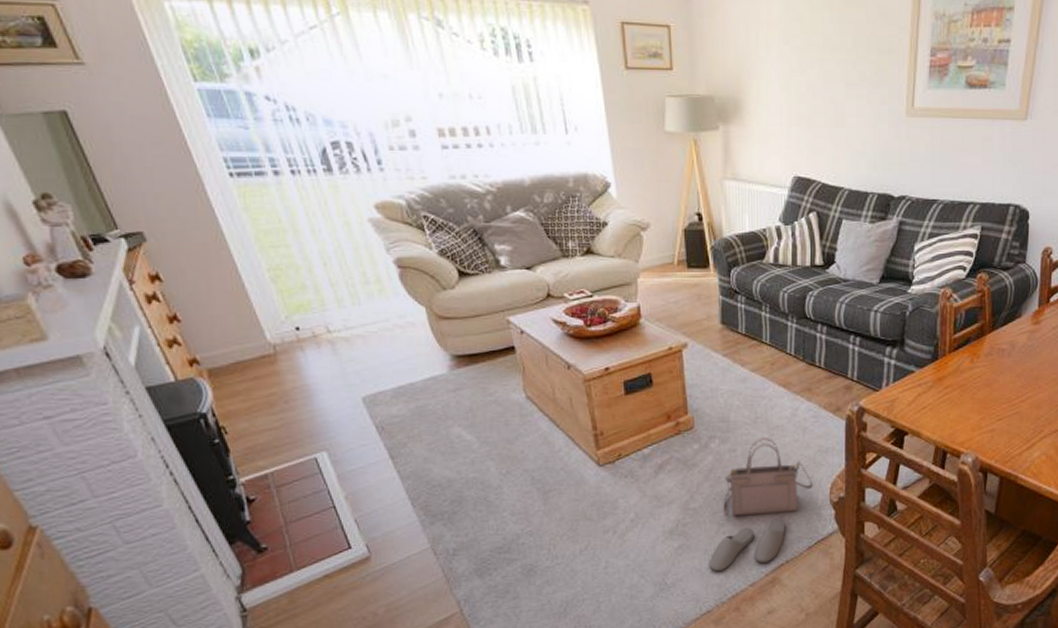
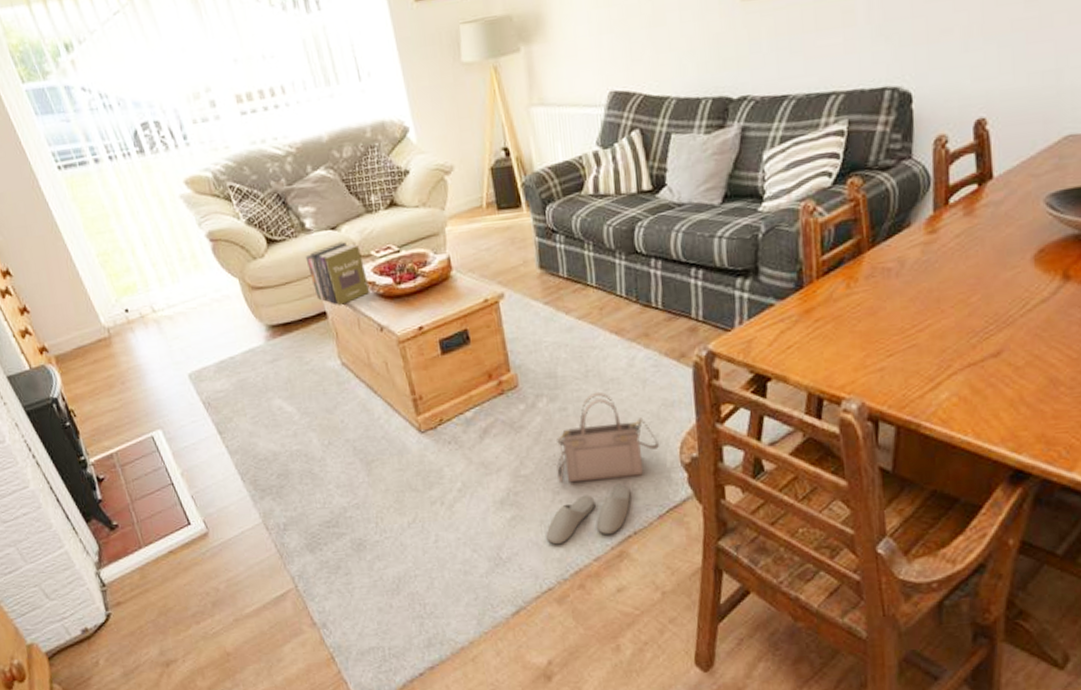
books: none [497,281,561,343] -> present [305,241,370,307]

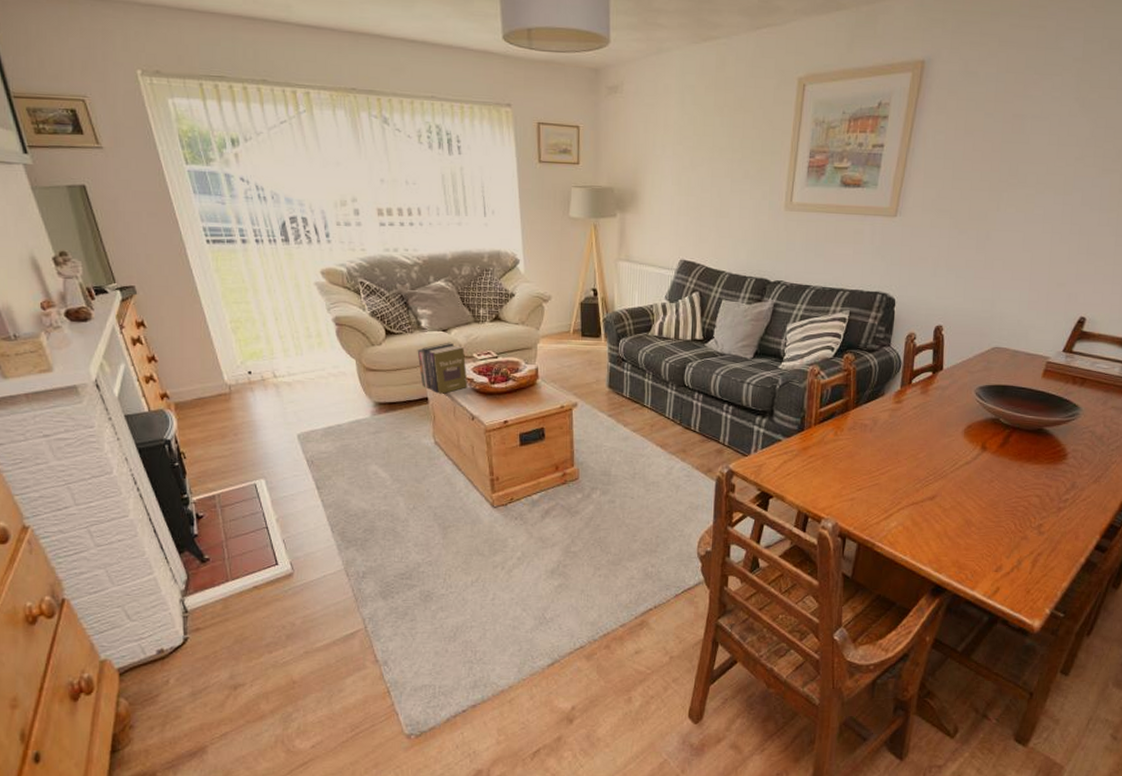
slippers: present [546,483,631,545] -> none [584,566,656,611]
handbag: present [557,391,660,483] -> none [600,491,684,563]

